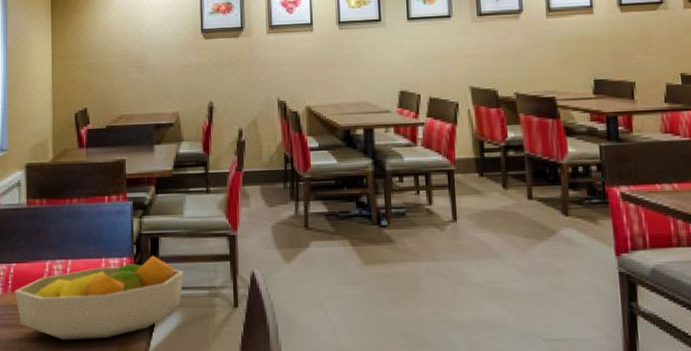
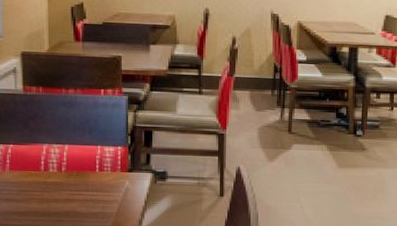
fruit bowl: present [14,255,184,340] -> none [13,146,175,216]

